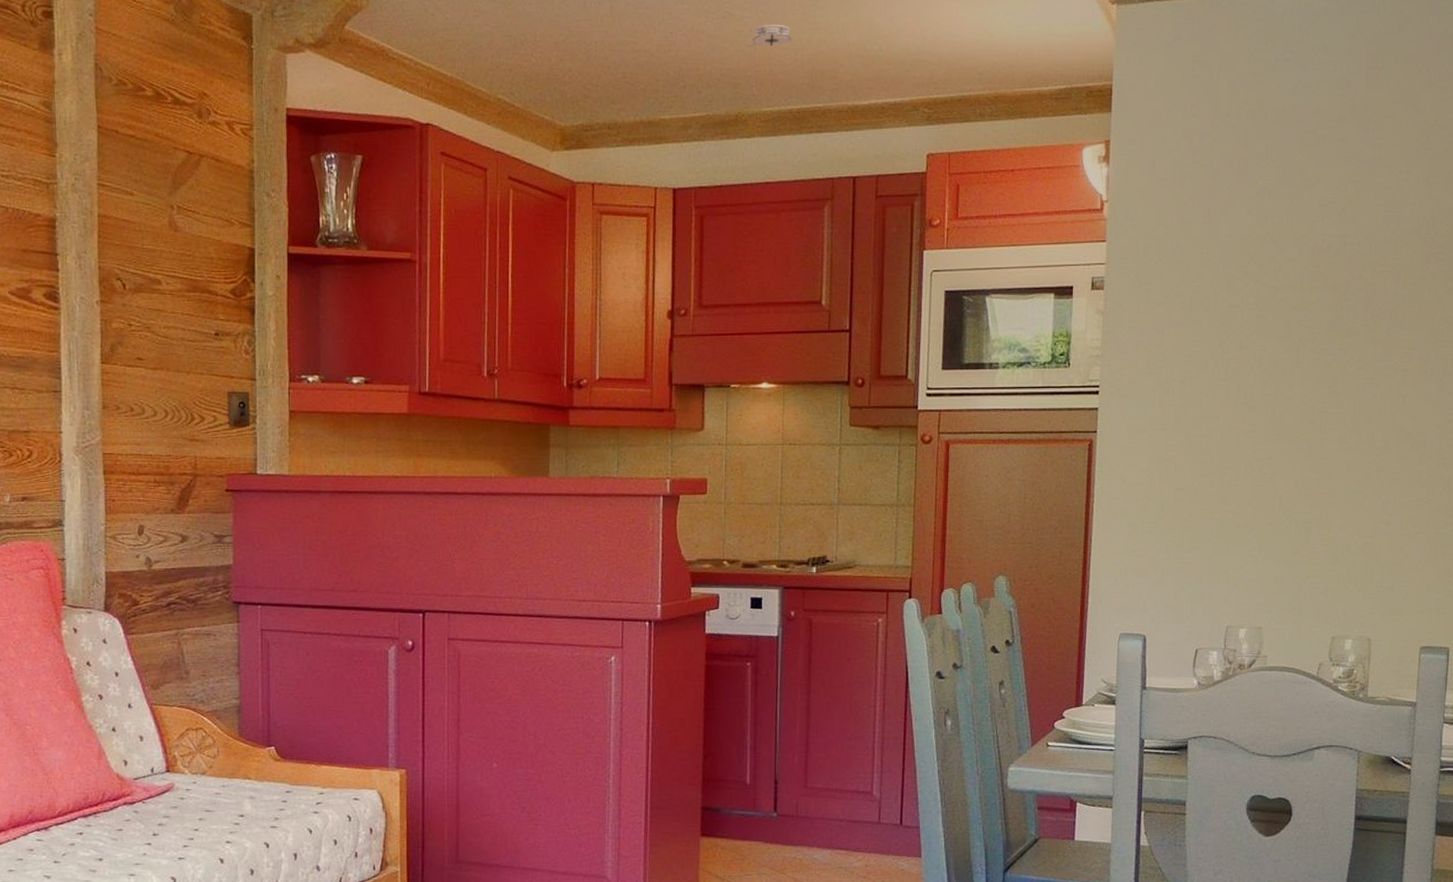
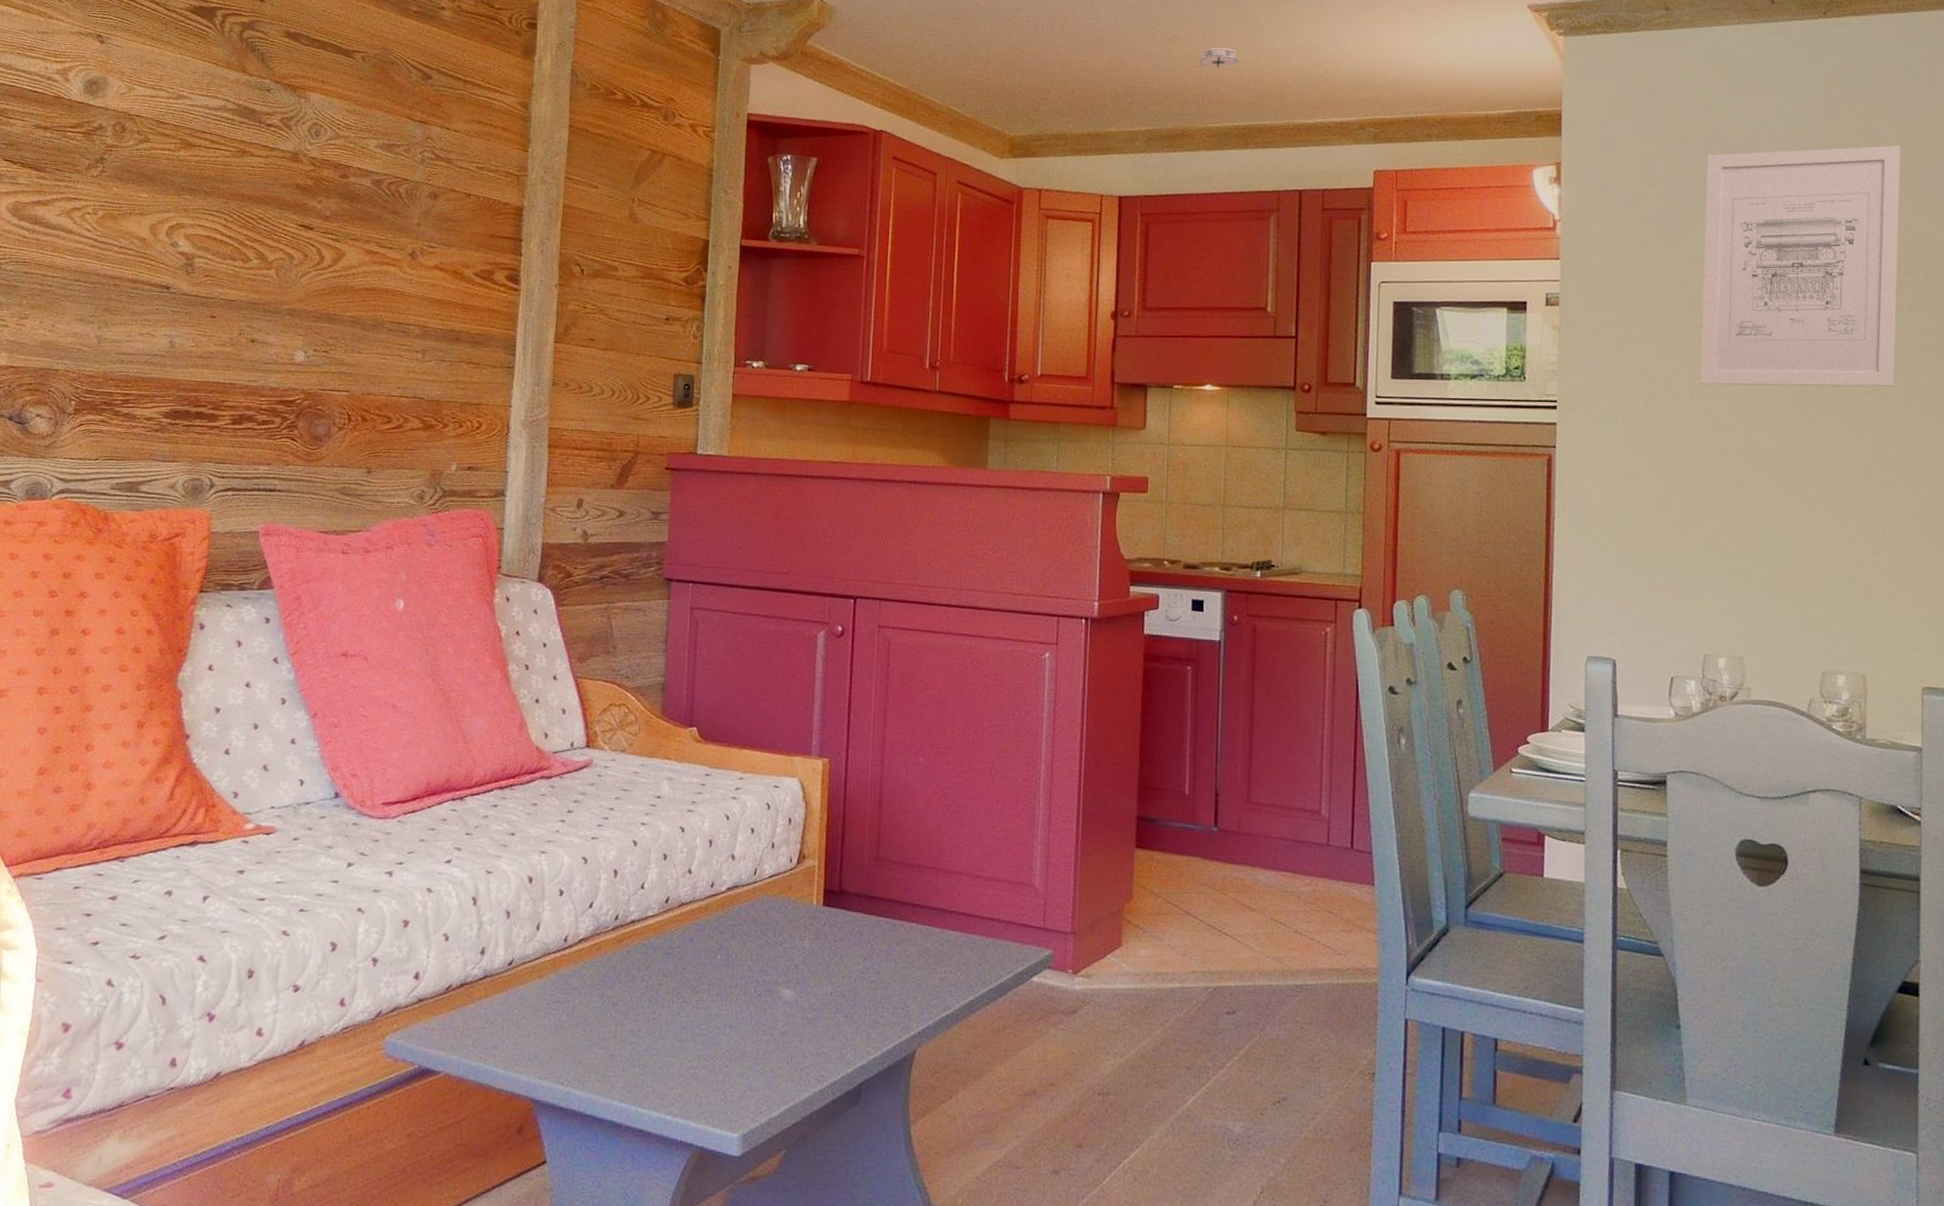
wall art: none [1233,114,1435,365] -> present [1699,145,1901,387]

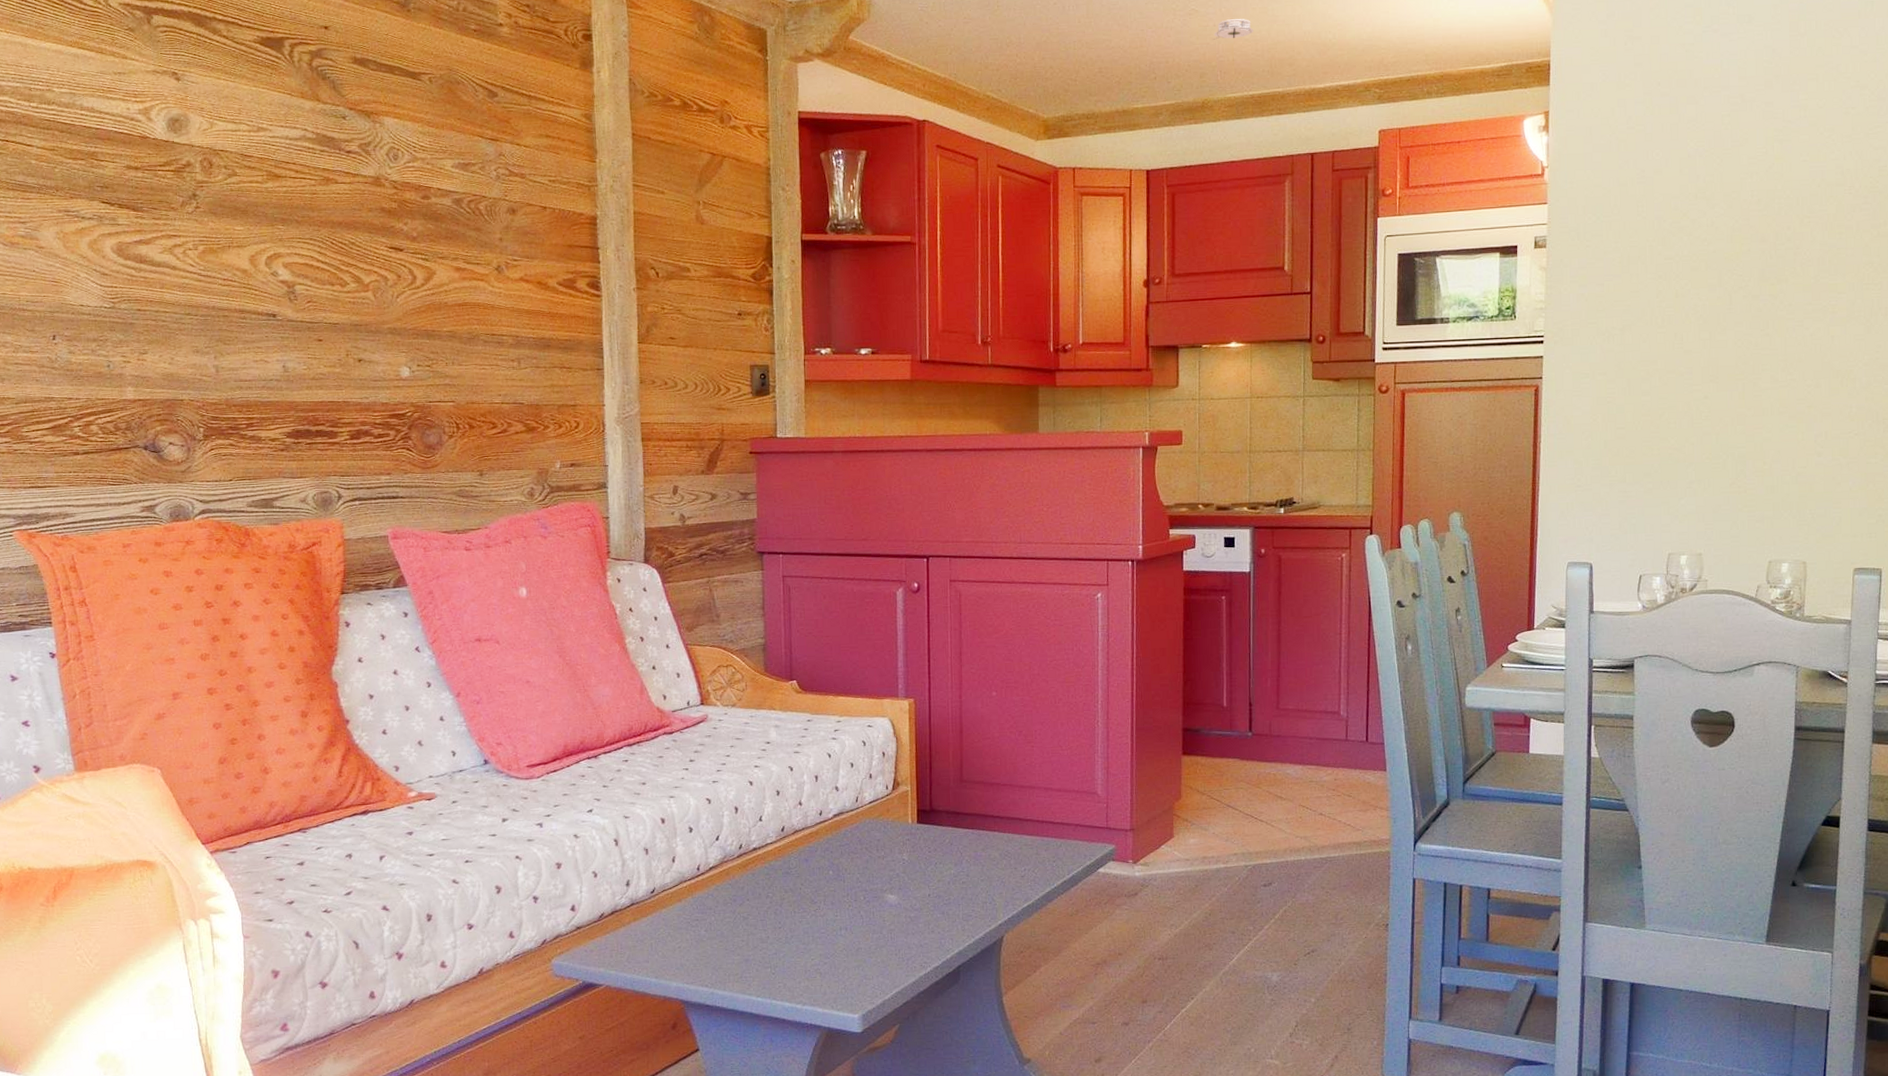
wall art: present [1699,145,1901,387] -> none [1670,75,1856,312]

